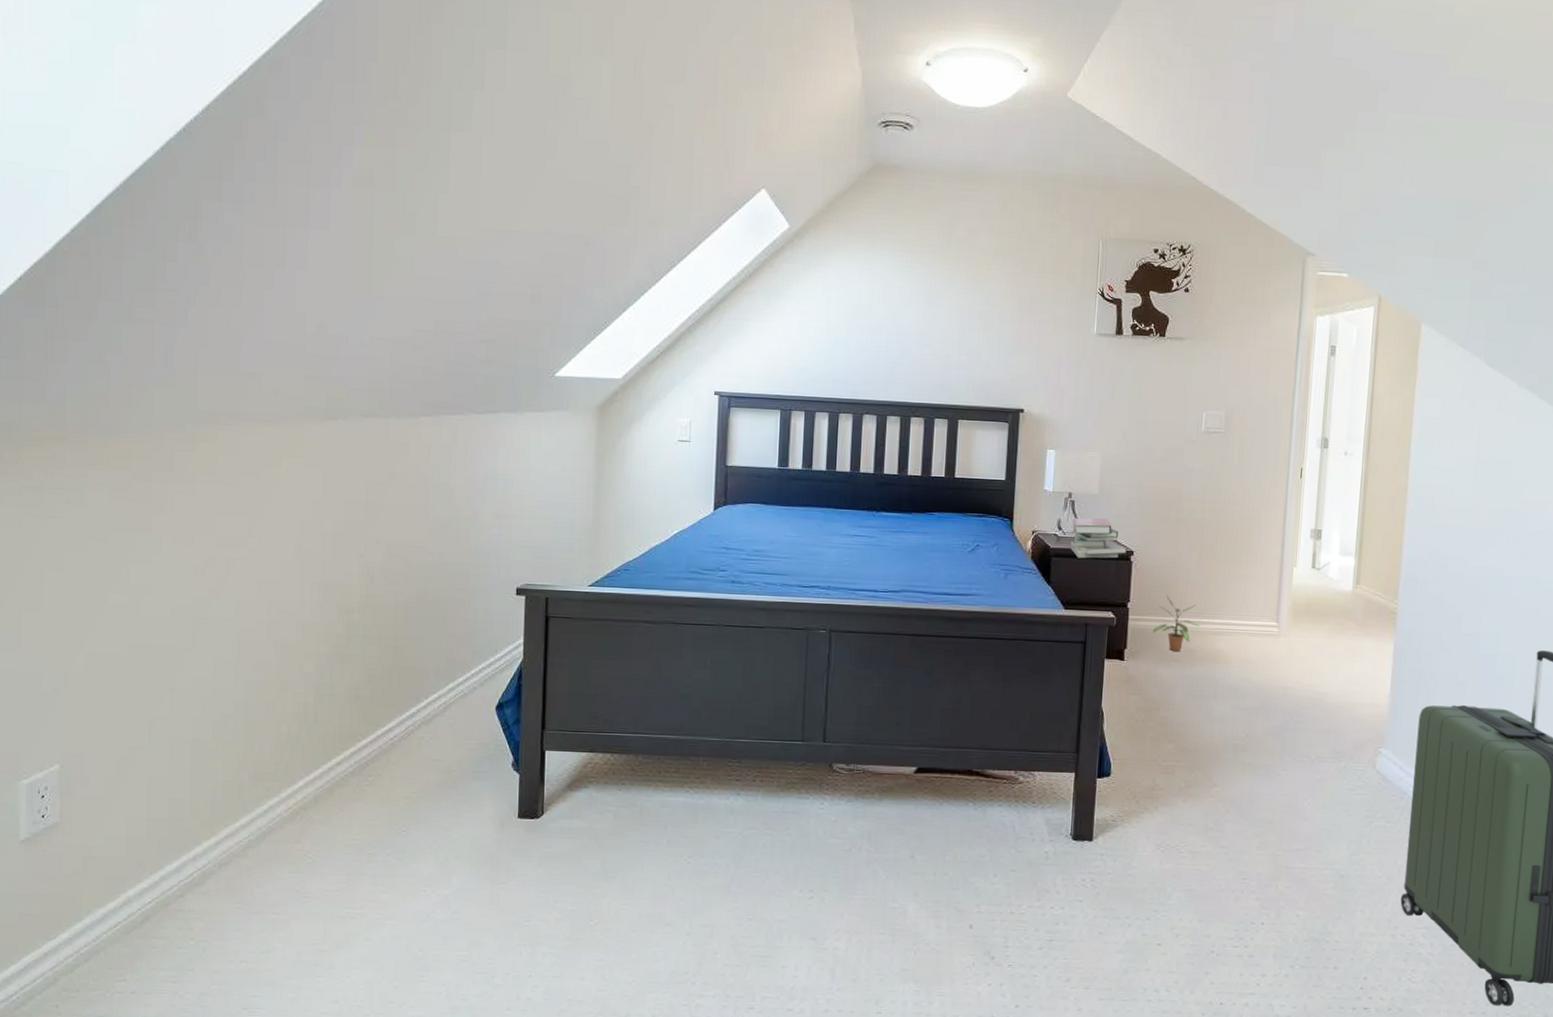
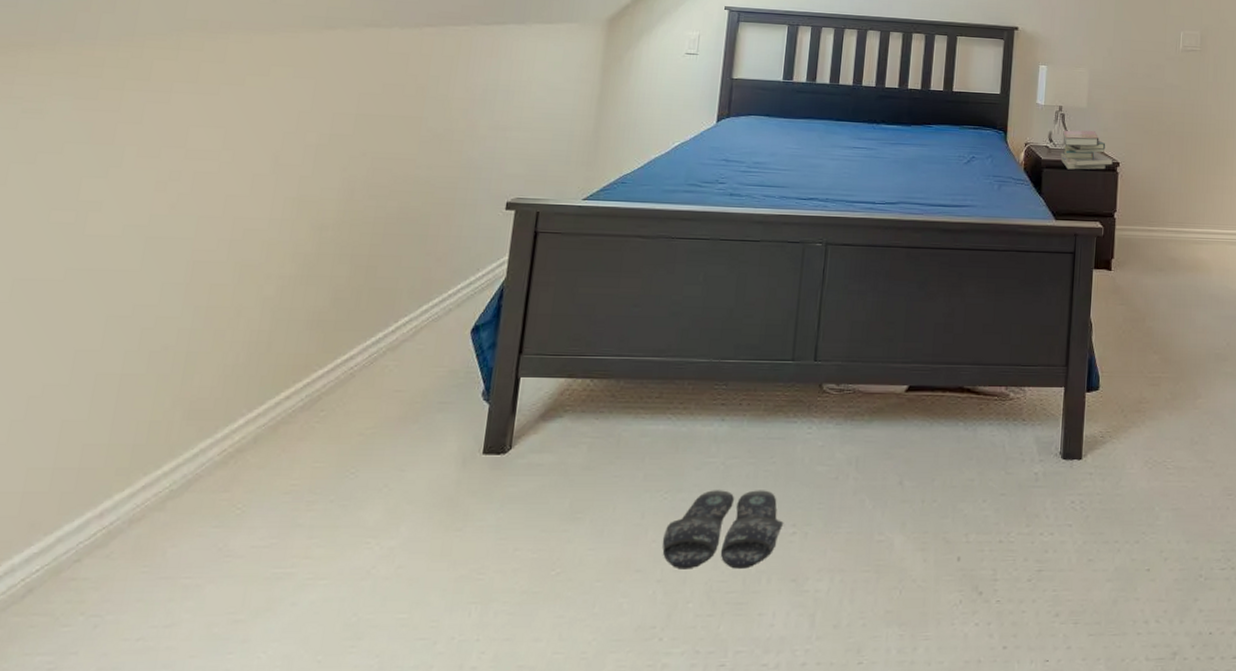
slippers: none [688,857,802,927] -> present [662,490,784,570]
potted plant: present [1153,594,1200,651] -> none [1138,204,1182,261]

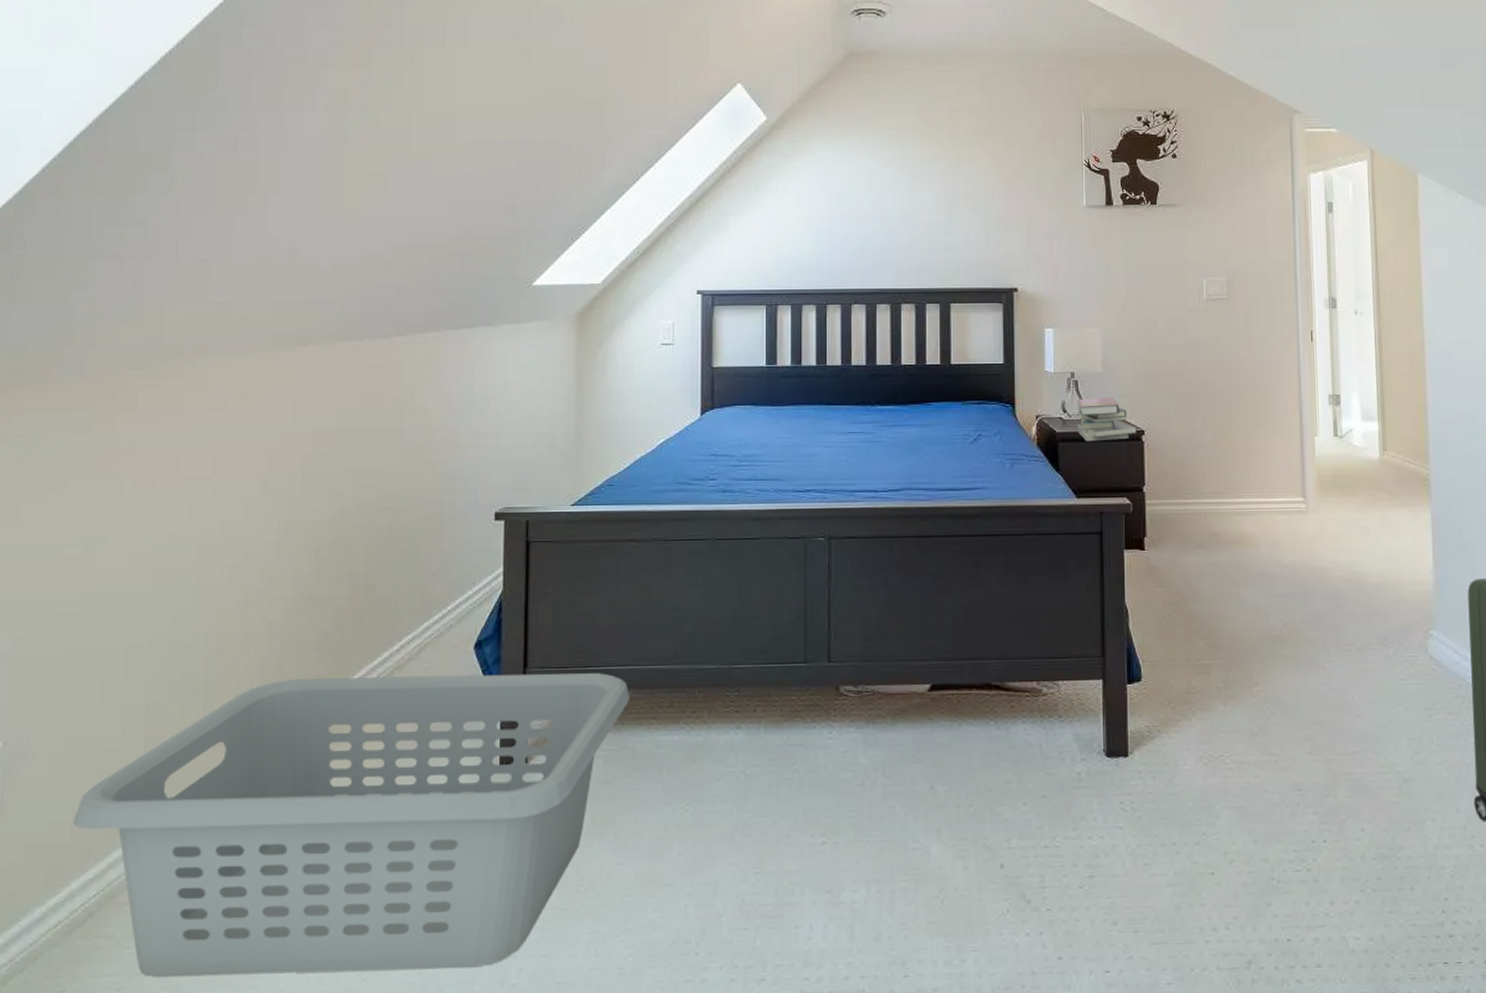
laundry basket: none [23,355,621,657] -> present [72,673,631,978]
slippers: present [662,490,784,570] -> none [688,799,812,883]

